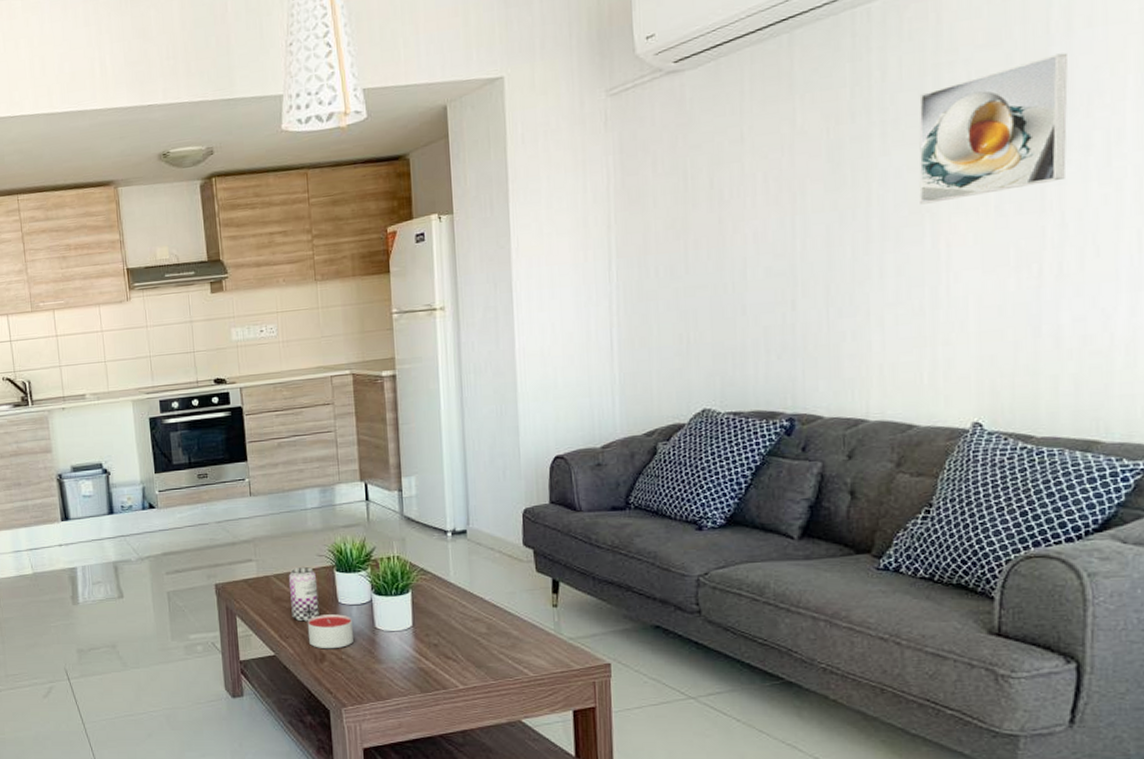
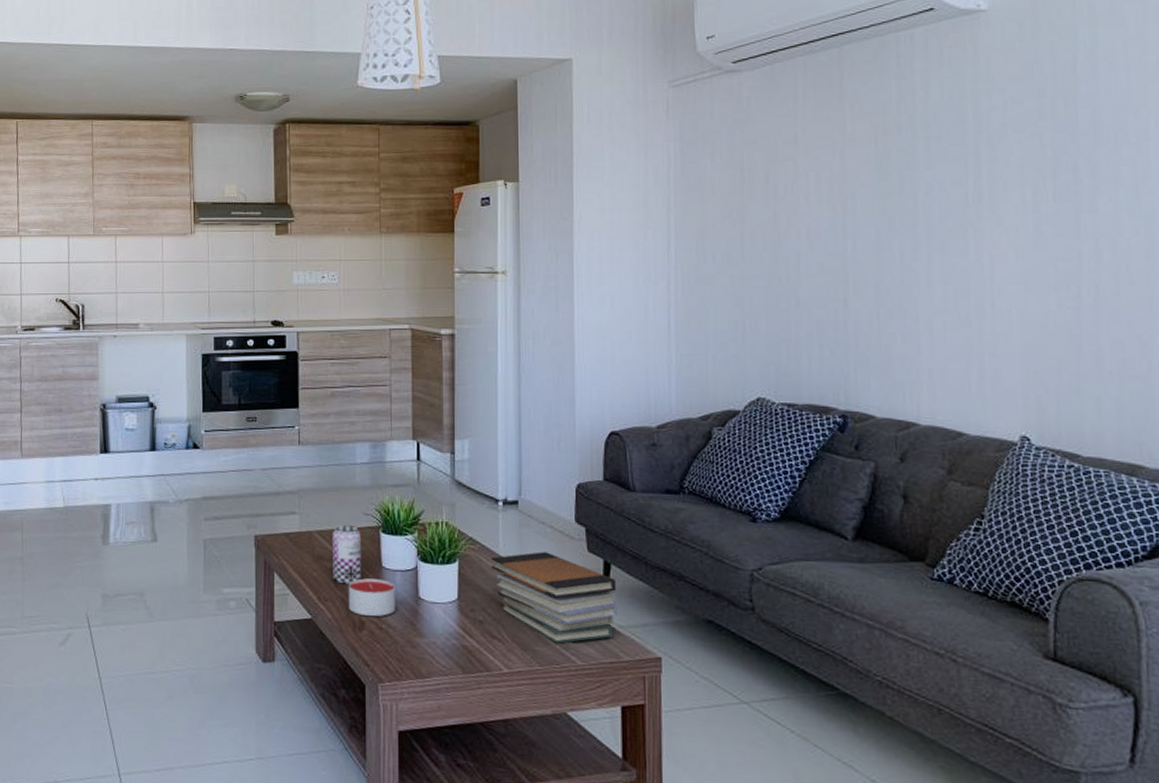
book stack: none [442,576,567,659] -> present [490,551,618,644]
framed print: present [919,52,1068,205] -> none [960,92,1098,218]

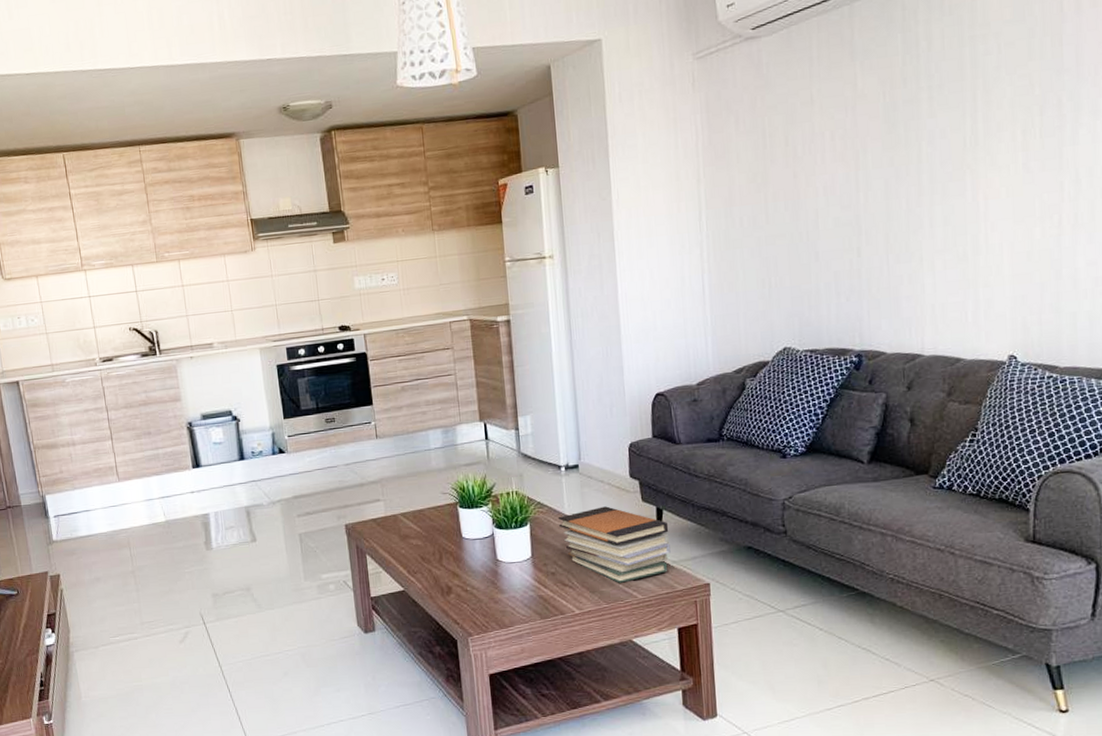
beer can: present [331,525,362,585] -> none [414,505,445,557]
candle: present [348,578,395,617] -> none [433,548,477,582]

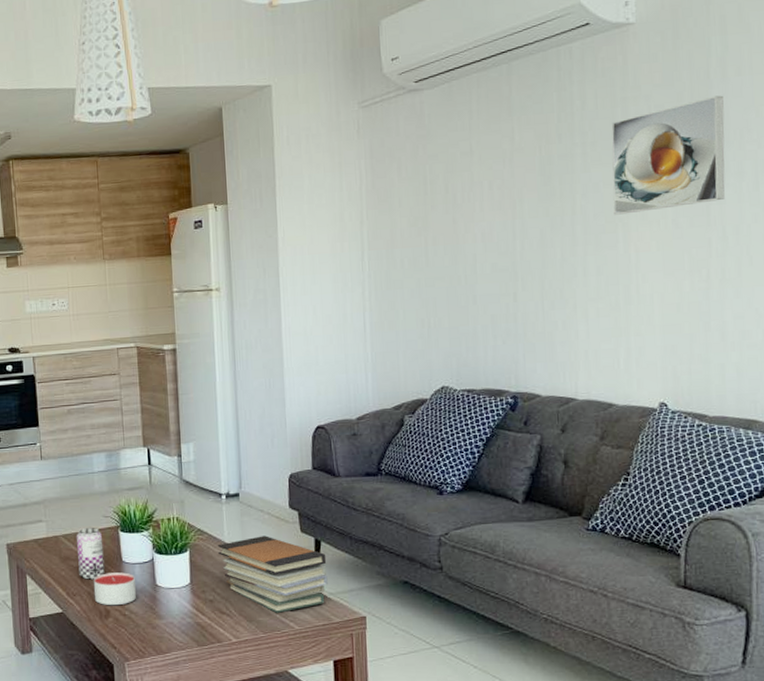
beer can: none [414,505,445,557] -> present [76,528,105,580]
candle: none [433,548,477,582] -> present [93,572,136,606]
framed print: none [959,29,1079,162] -> present [611,95,725,215]

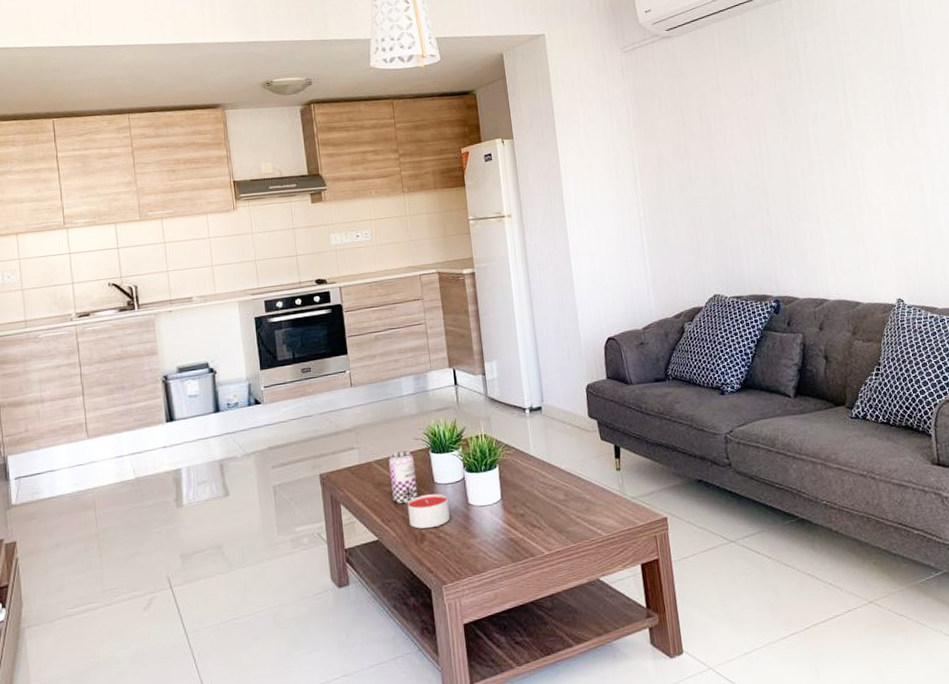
book stack: present [217,536,328,613] -> none [524,446,630,522]
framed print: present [611,95,725,215] -> none [829,38,926,139]

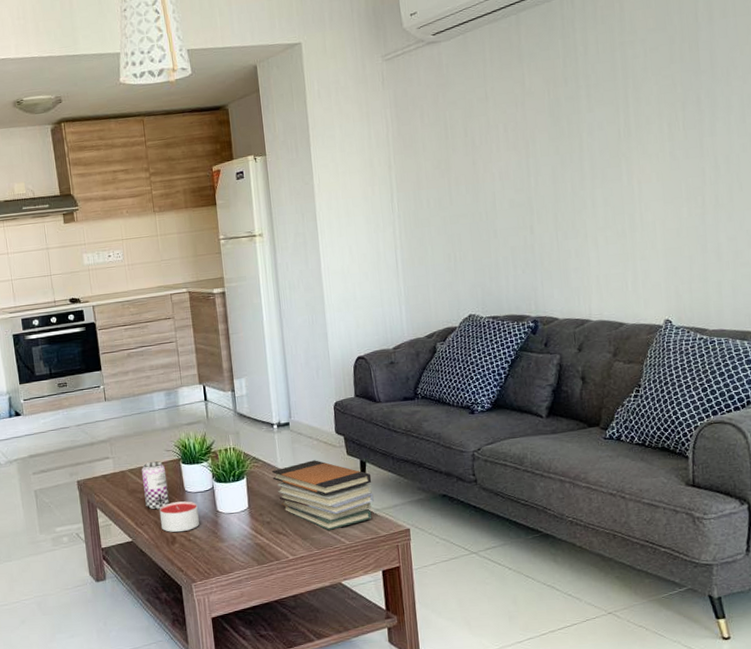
book stack: none [524,446,630,522] -> present [271,460,374,530]

